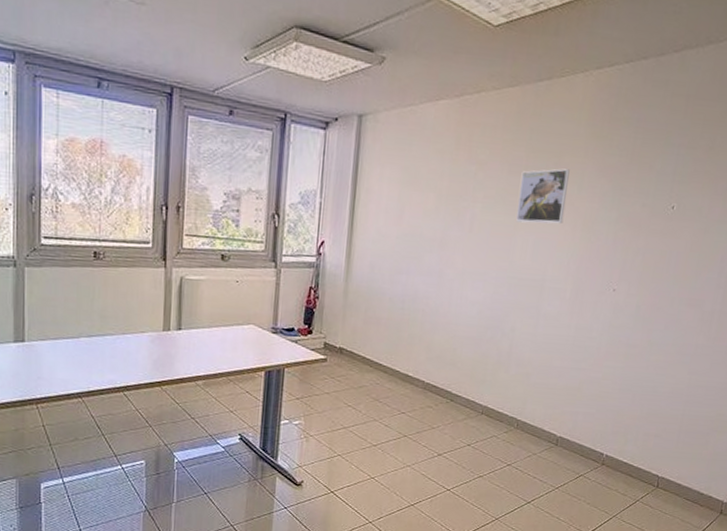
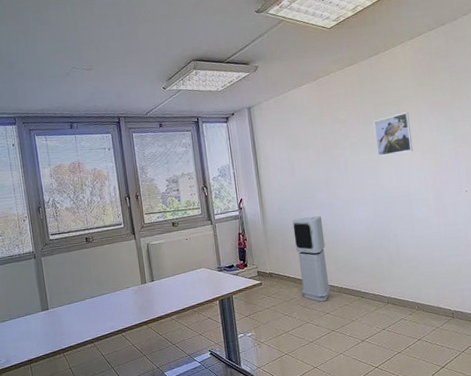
air purifier: none [376,282,424,397] -> present [292,216,331,302]

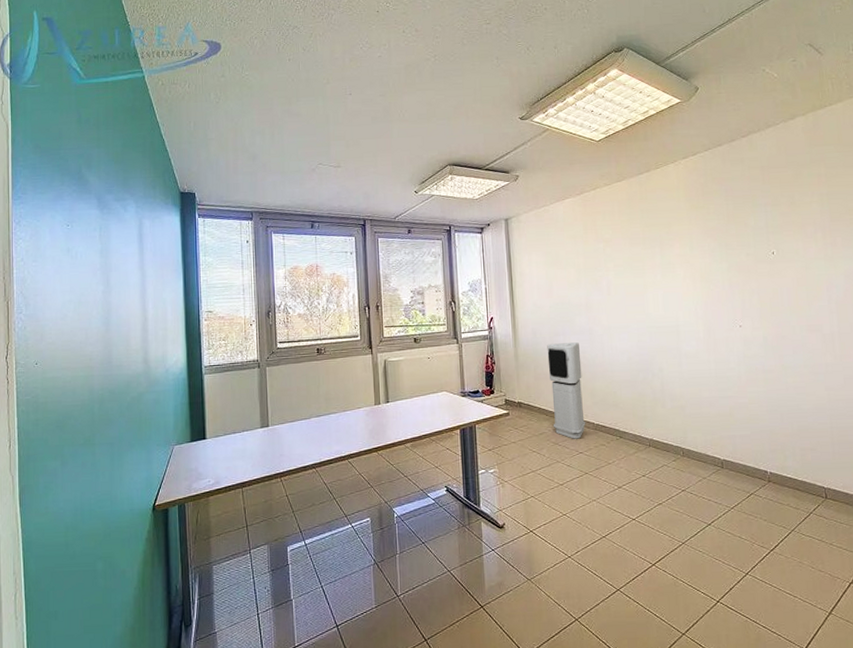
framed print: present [373,112,413,157] -> none [641,235,684,282]

